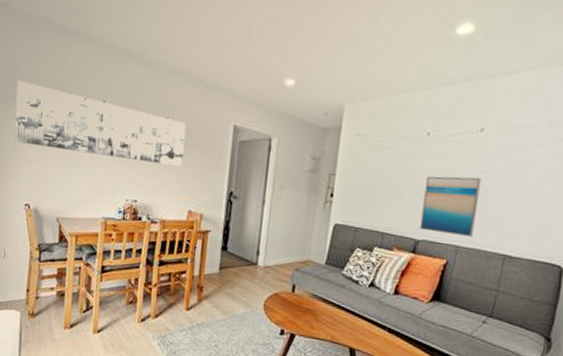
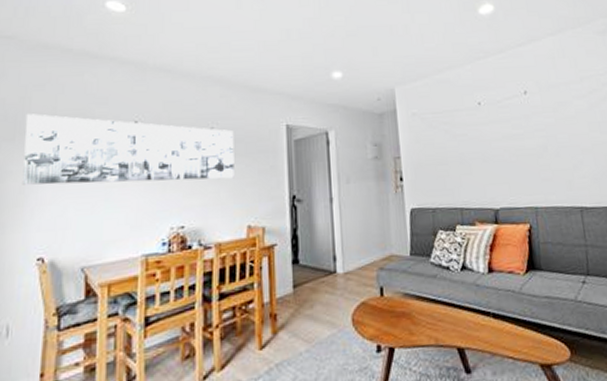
wall art: present [420,176,481,238] -> none [489,136,547,198]

